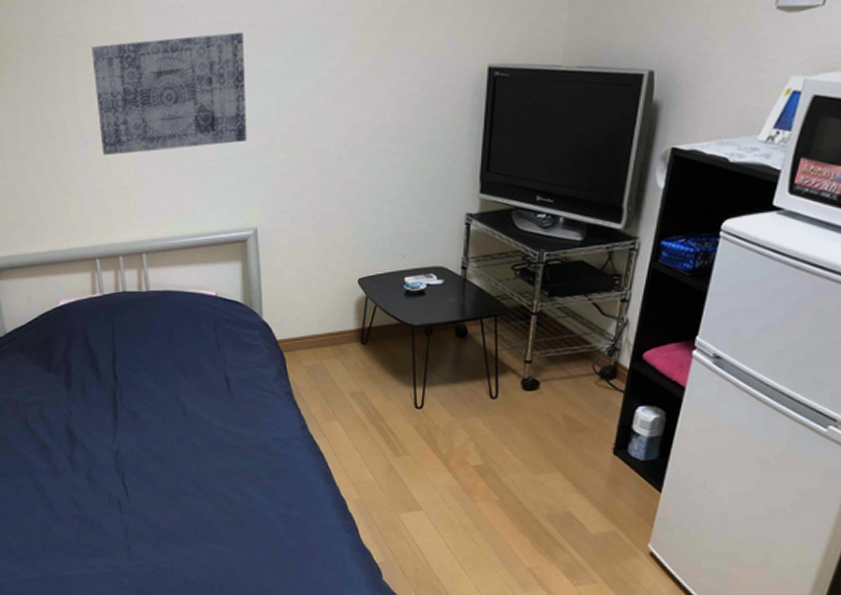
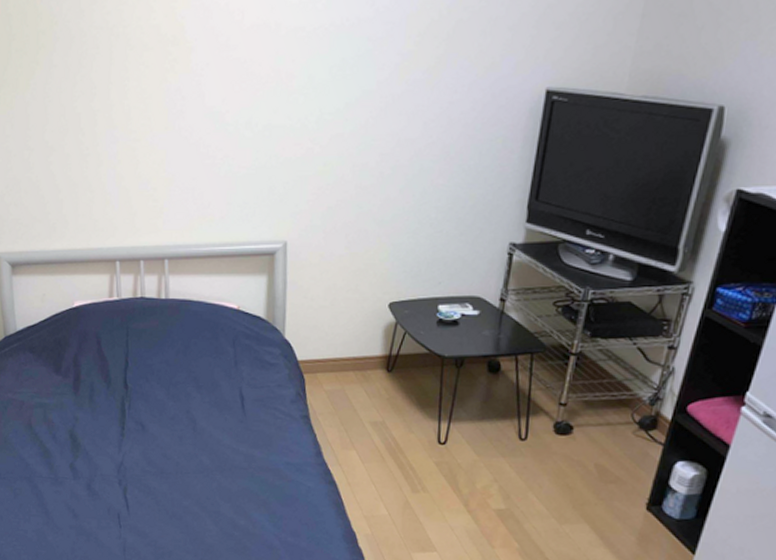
wall art: present [91,32,247,155] -> none [129,35,290,154]

